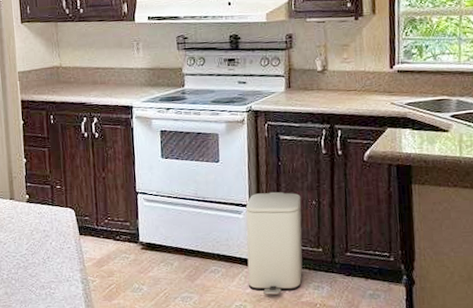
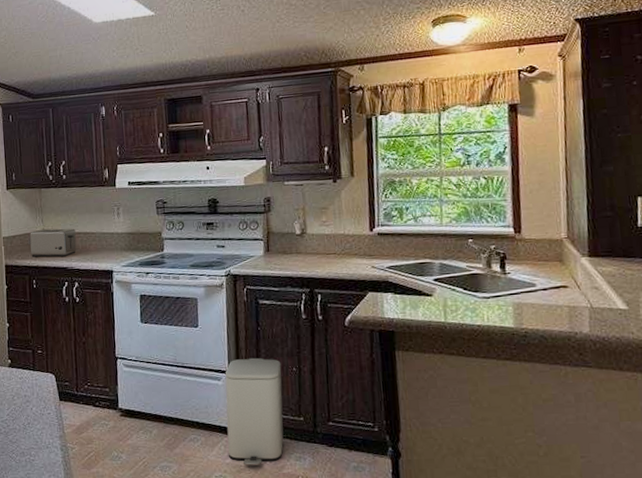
toaster: none [46,63,95,94] -> present [30,228,77,258]

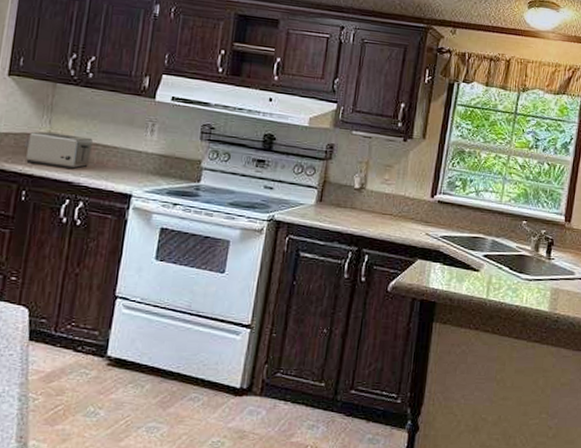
pedal bin: present [225,357,284,466] -> none [232,313,312,432]

